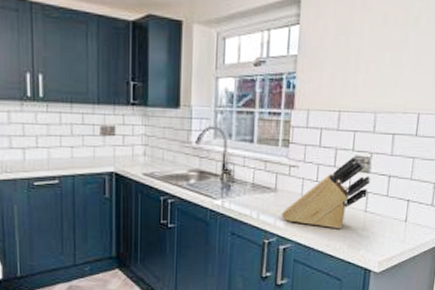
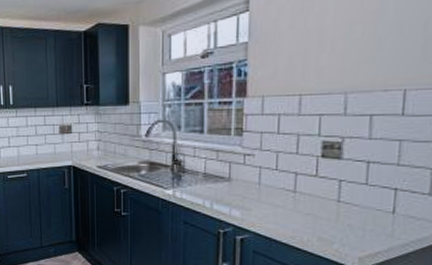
knife block: present [281,156,371,229] -> none [237,142,344,221]

